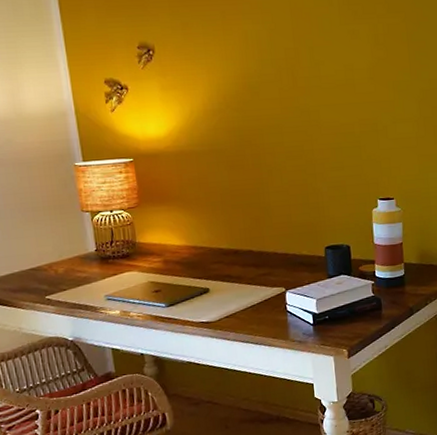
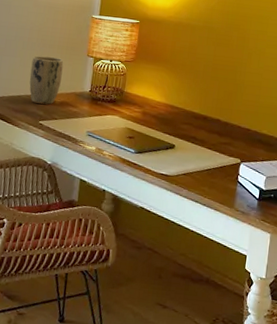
plant pot: none [16,221,60,278] -> present [29,56,64,105]

